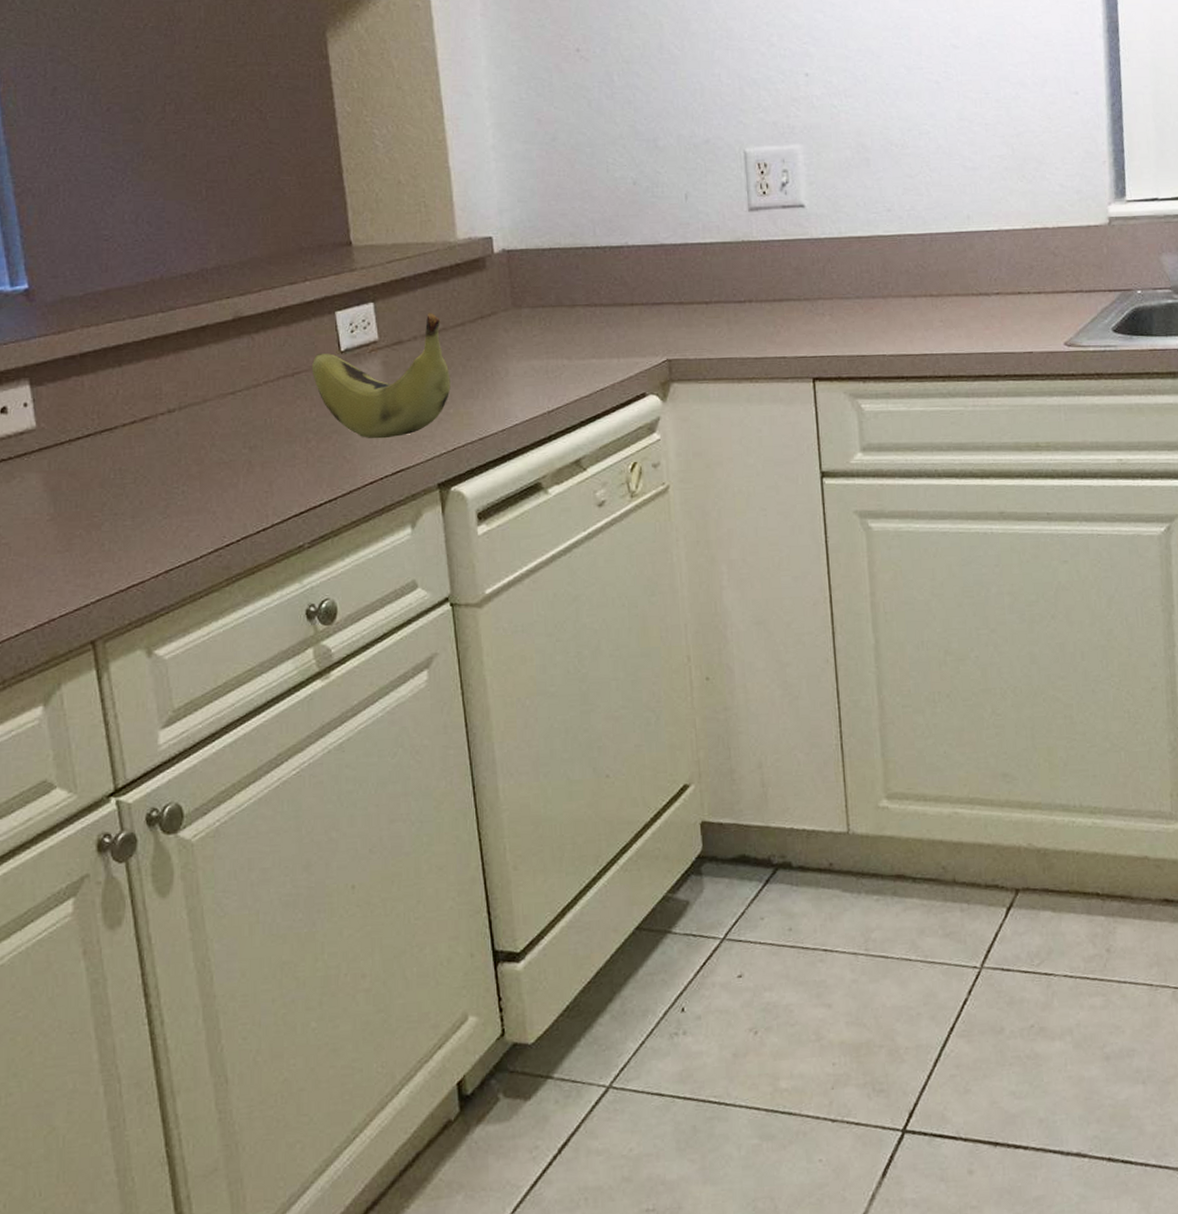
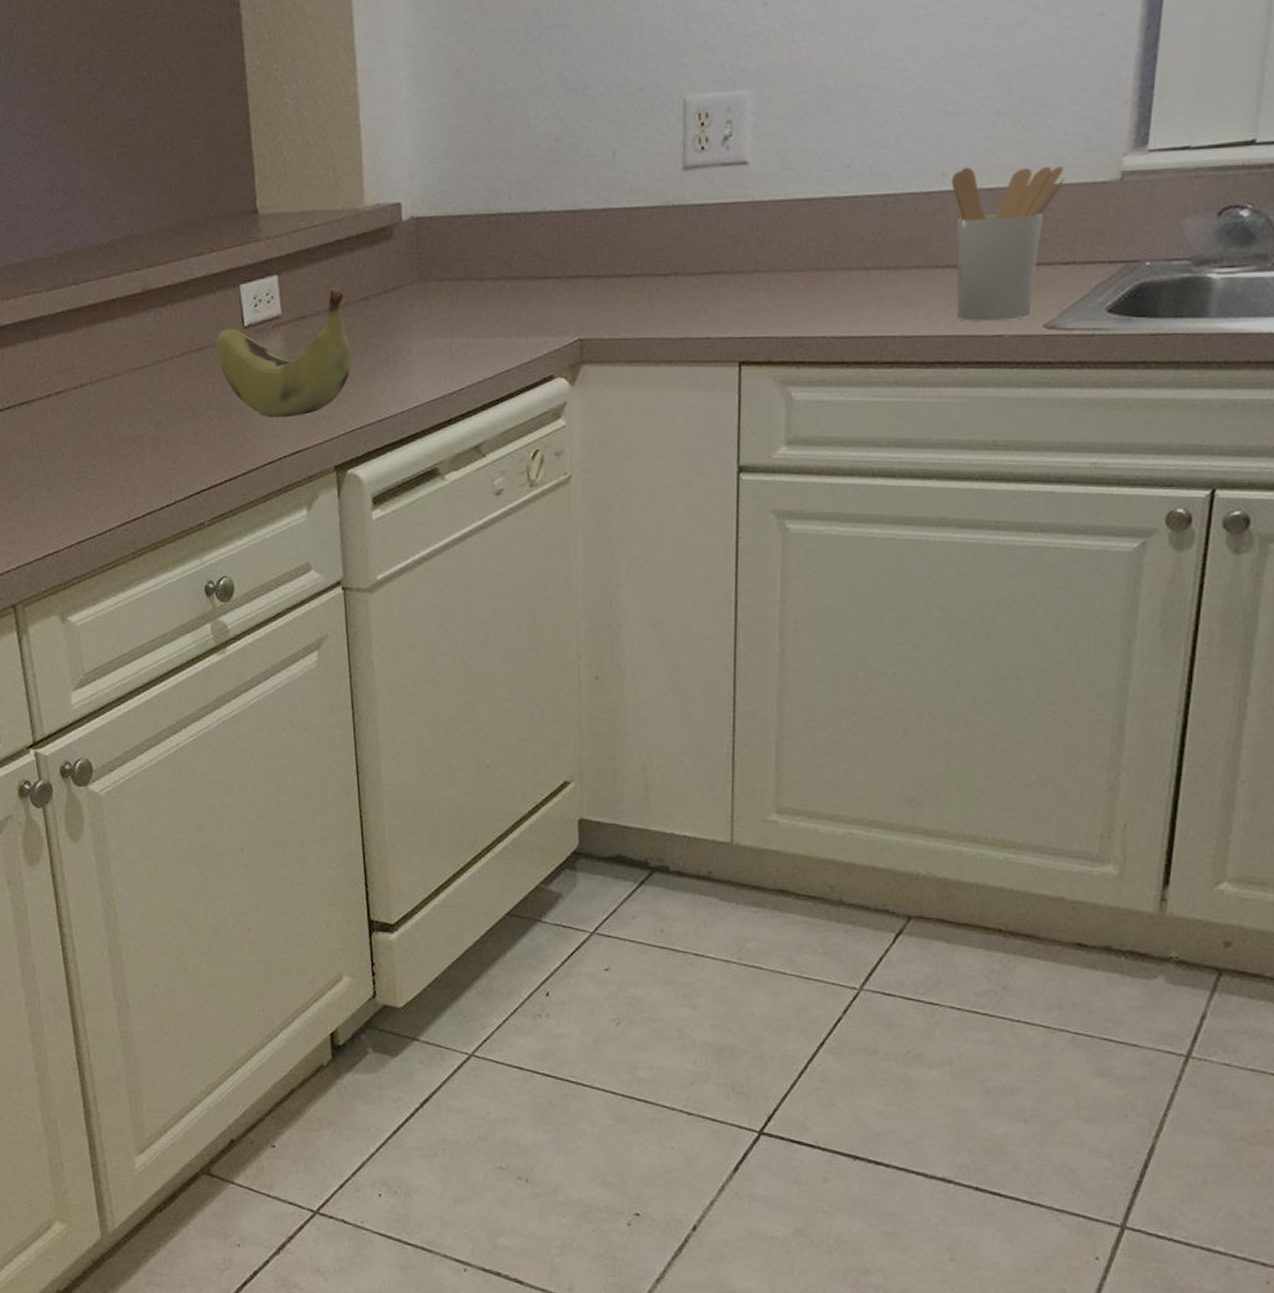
utensil holder: none [975,212,1066,341] -> present [951,166,1066,322]

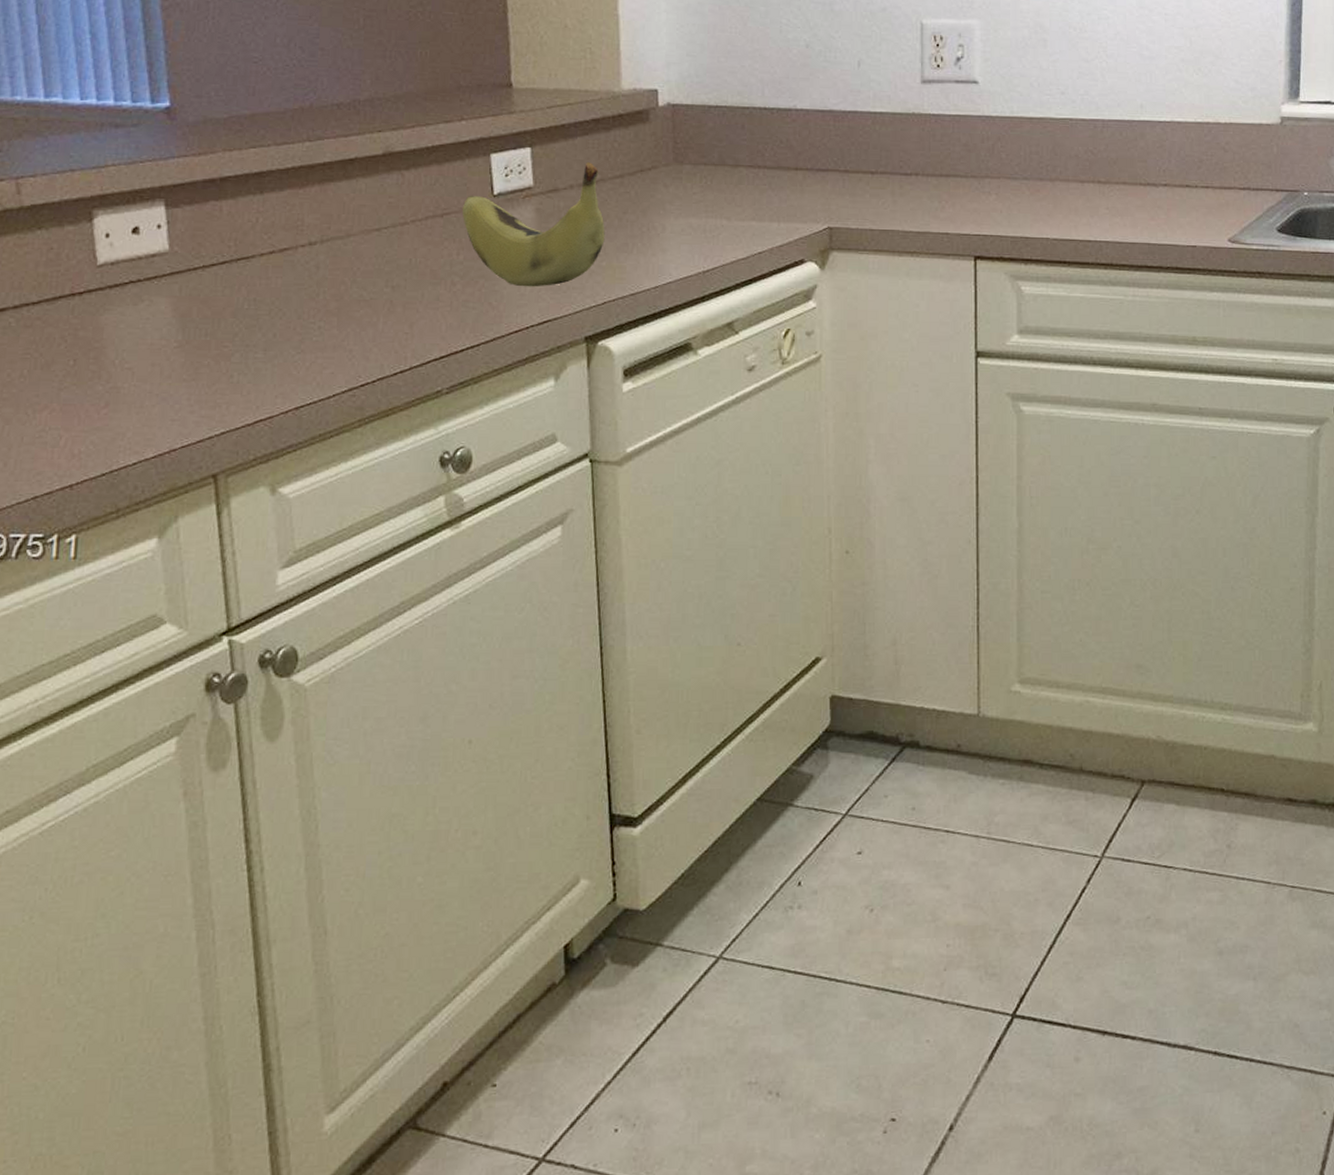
utensil holder: present [951,166,1066,322] -> none [1148,102,1238,234]

